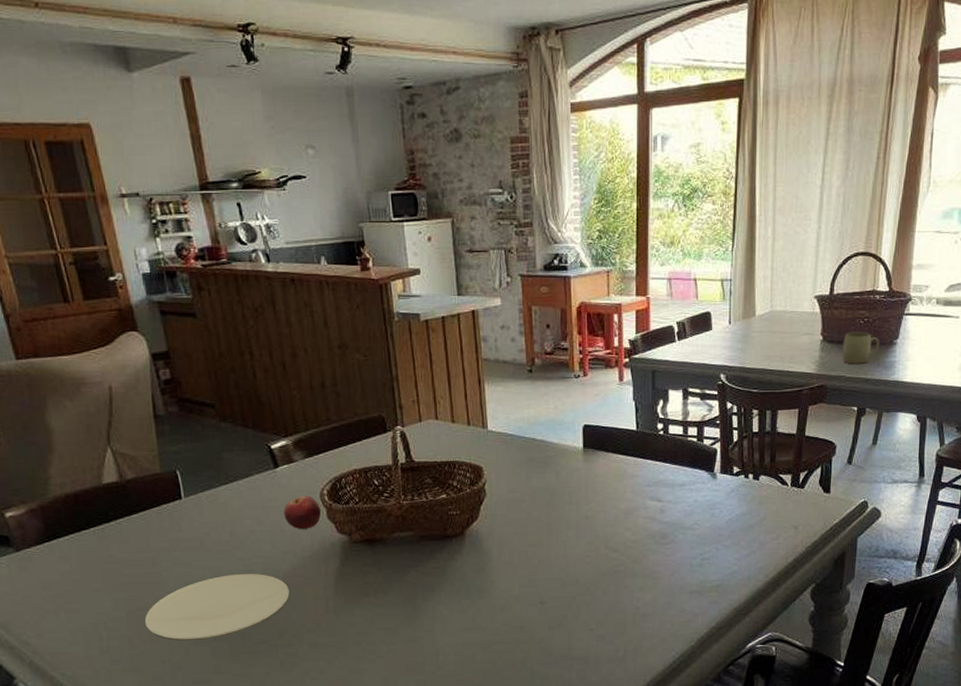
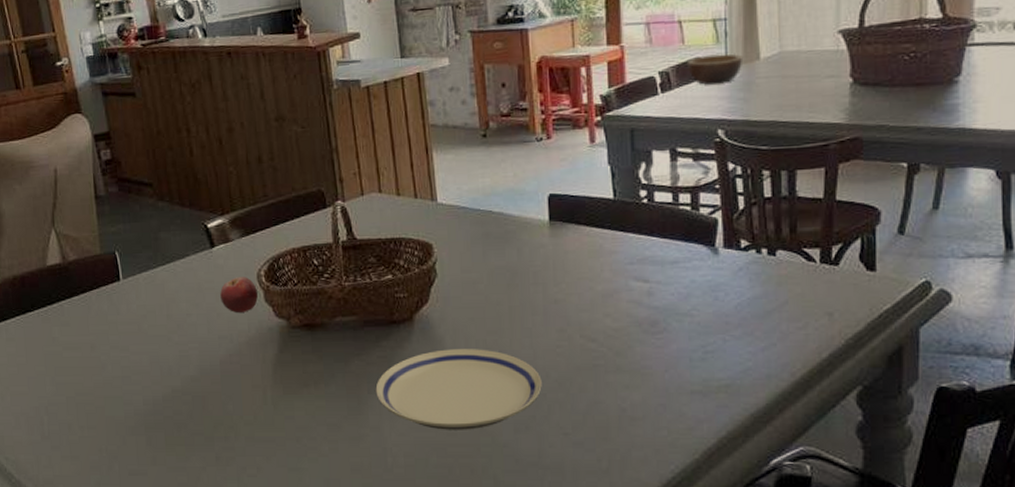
plate: present [144,574,290,642] -> none [83,360,226,430]
plate: none [430,559,573,630] -> present [375,349,542,430]
bowl: none [699,310,743,334] -> present [686,53,744,84]
mug: present [842,331,879,364] -> none [882,69,933,110]

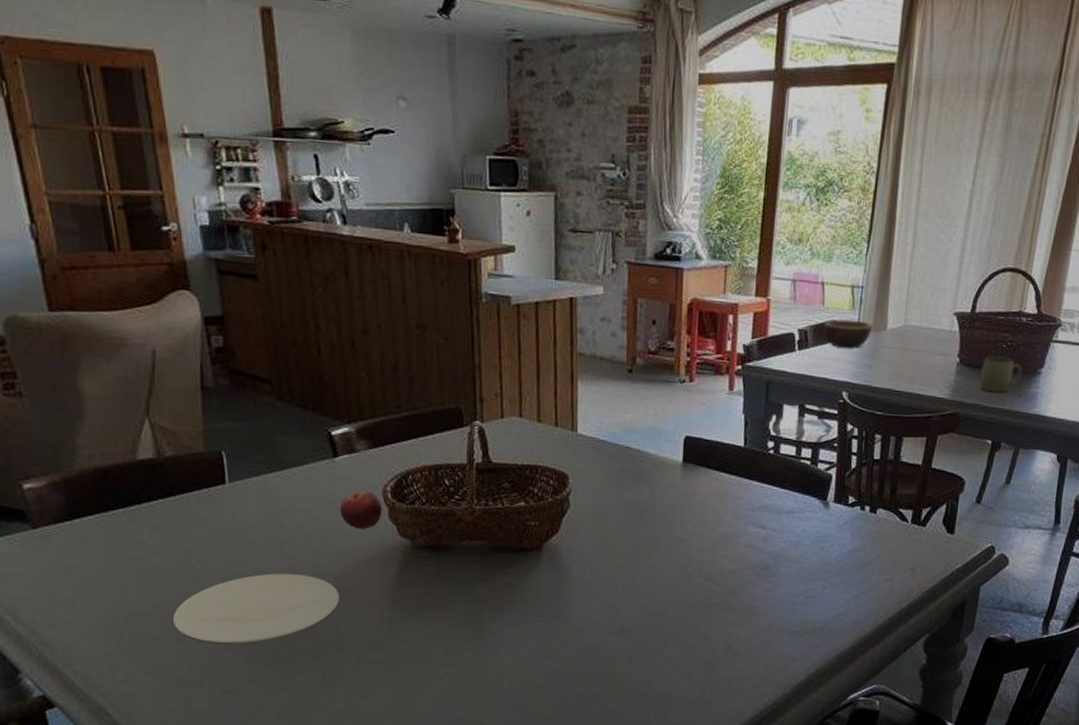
plate: none [83,360,226,430] -> present [172,573,339,646]
plate: present [375,349,542,430] -> none [497,580,659,659]
mug: none [882,69,933,110] -> present [980,356,1022,393]

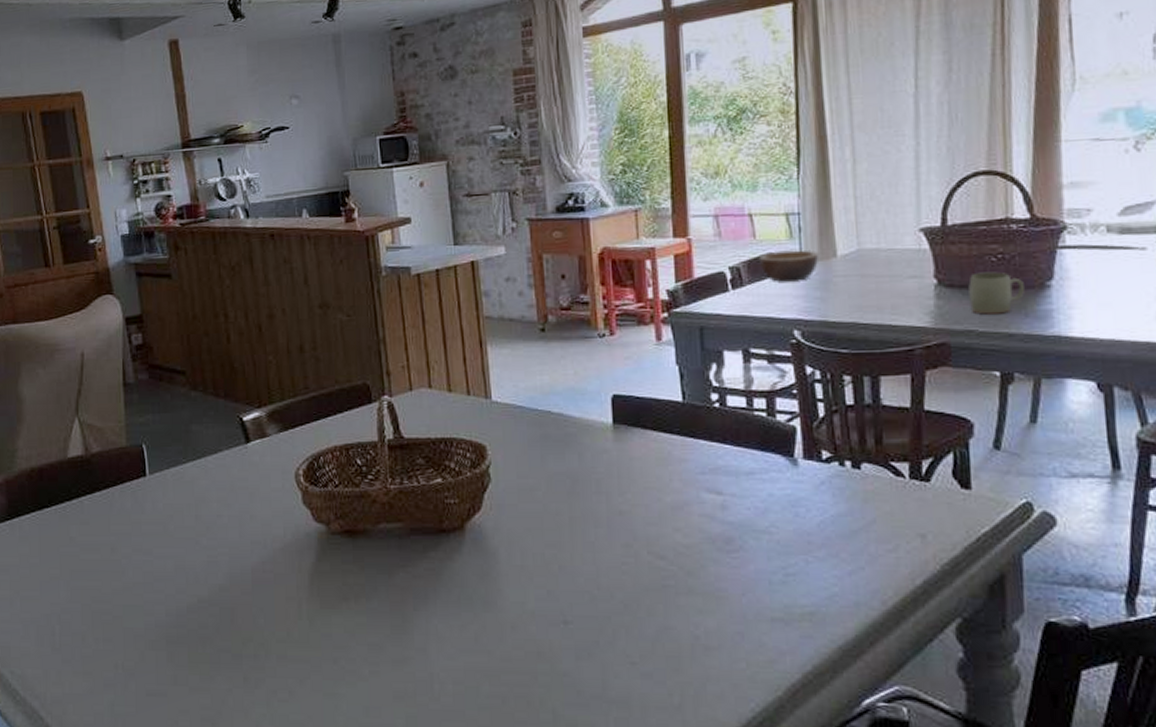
plate: present [172,573,339,646] -> none [99,566,257,644]
fruit: present [340,491,382,529] -> none [254,476,295,515]

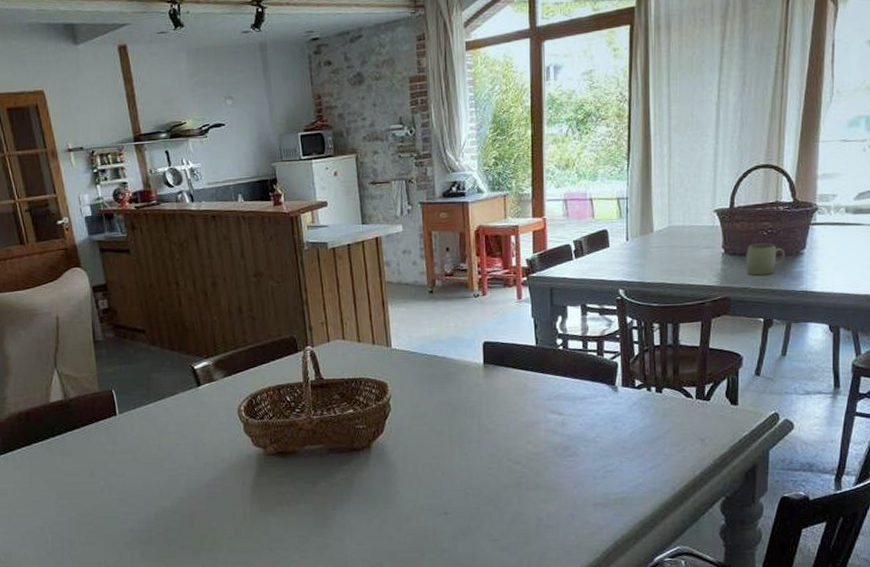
bowl: present [758,250,820,281] -> none [595,227,641,251]

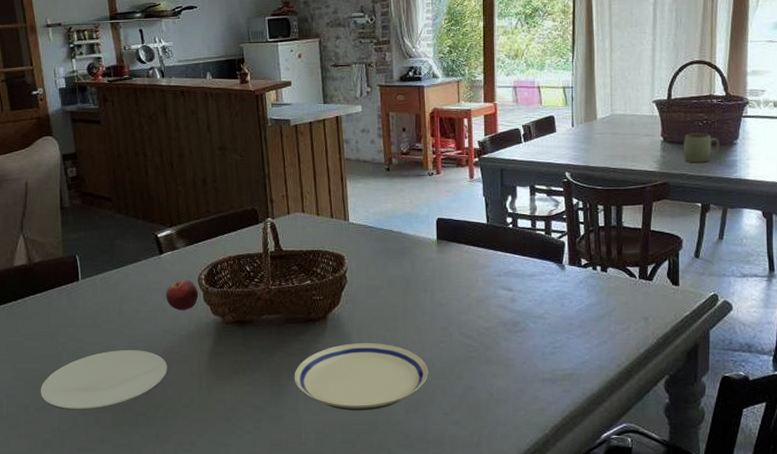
plate: none [83,483,210,545] -> present [40,350,167,411]
fruit: none [205,412,238,442] -> present [166,280,198,310]
plate: none [338,471,476,539] -> present [294,343,428,411]

